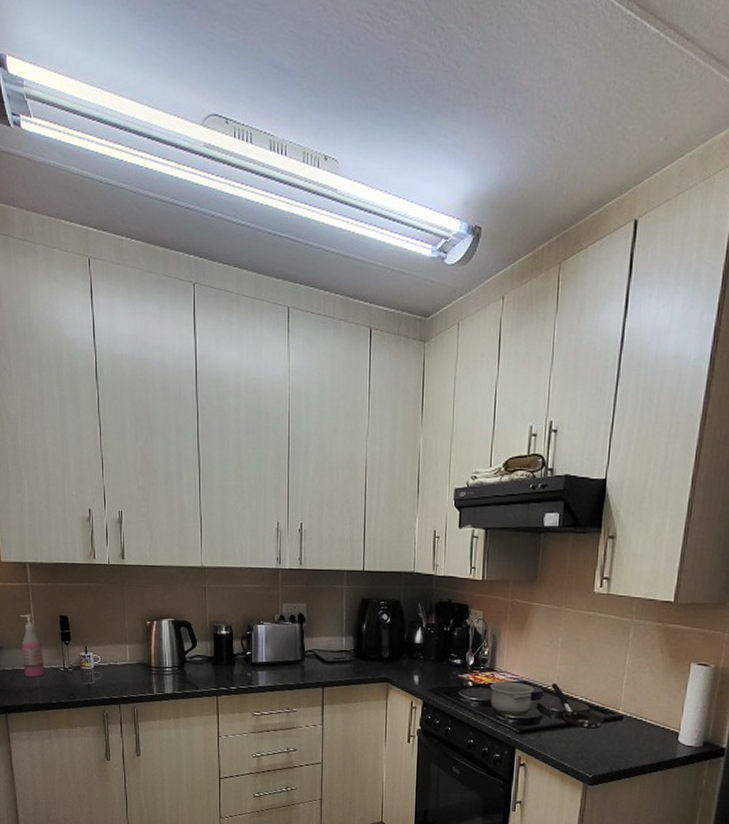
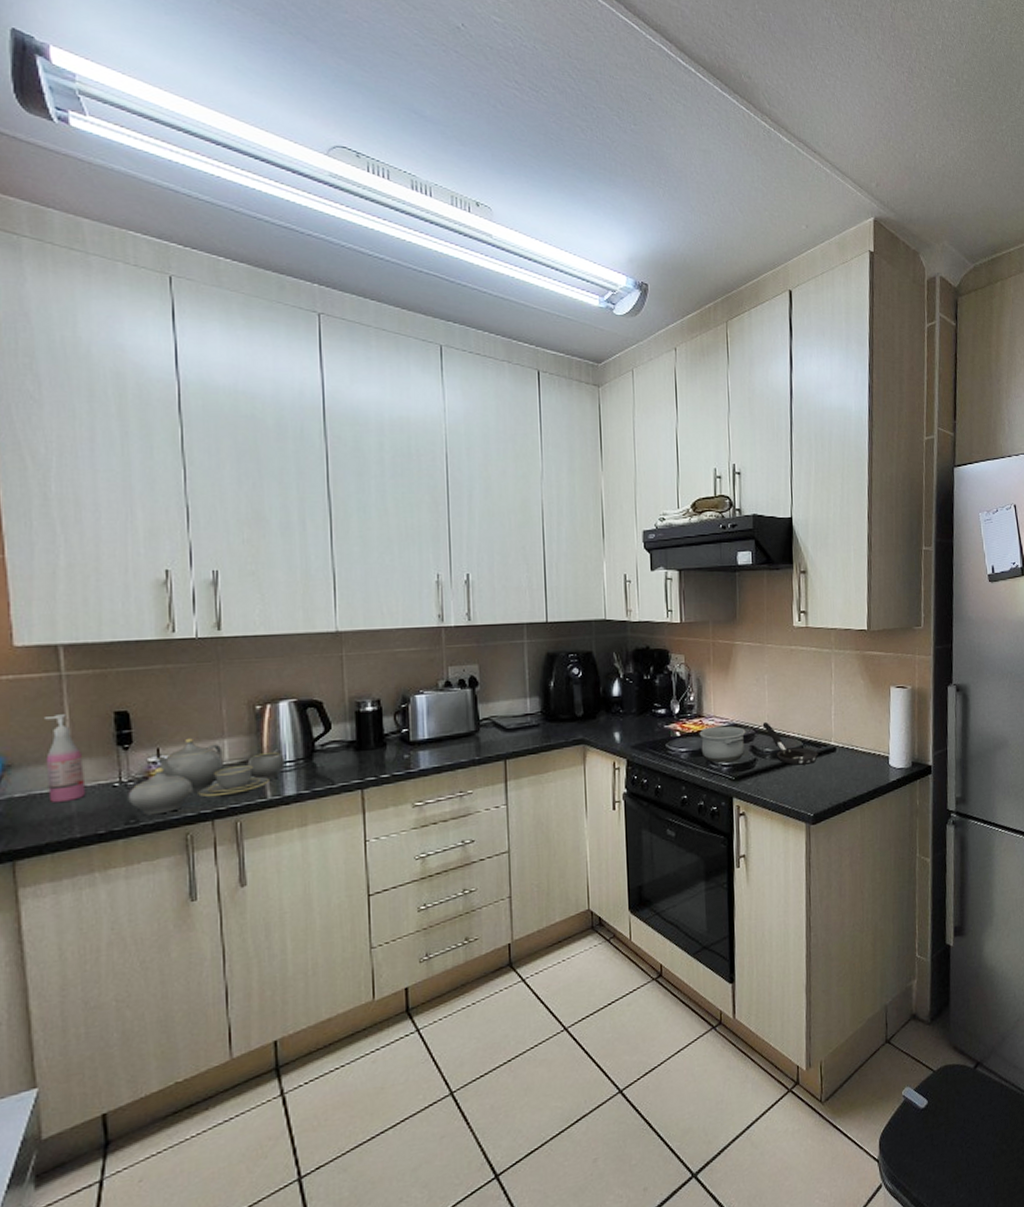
tea set: none [68,641,165,695] -> present [128,737,285,816]

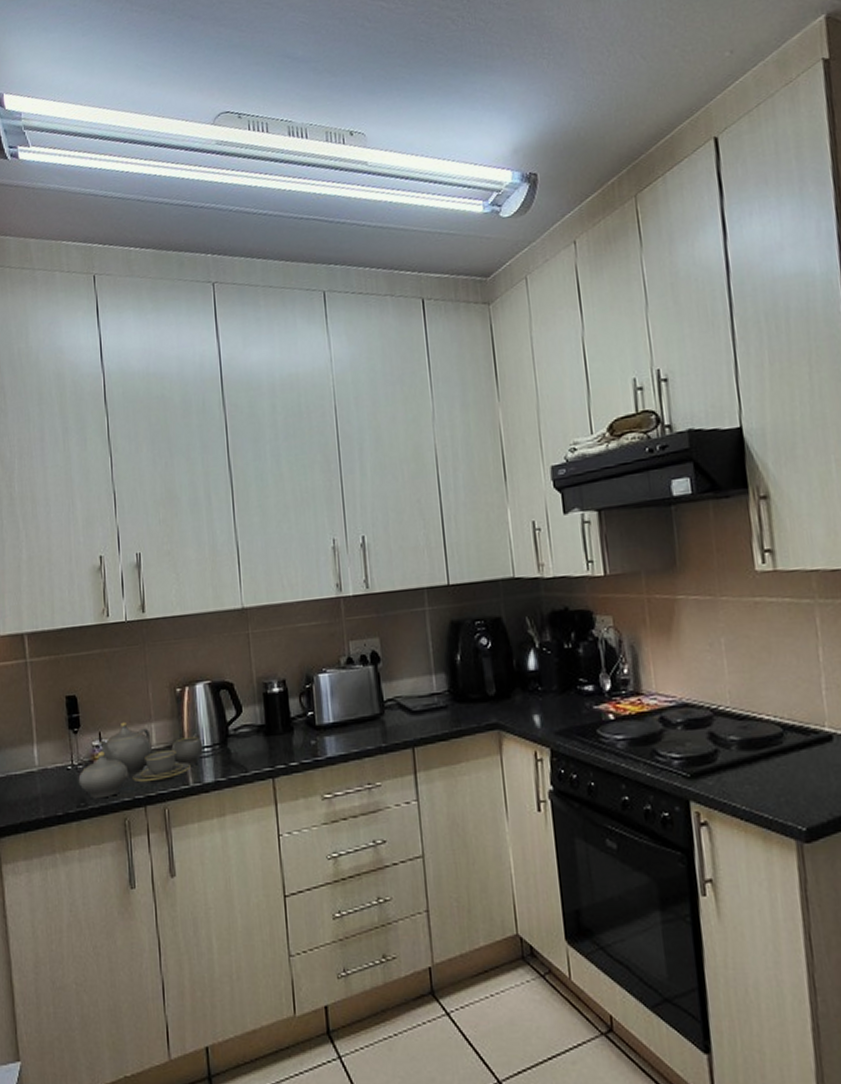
soap dispenser: present [45,714,86,804] -> none [16,699,48,785]
cooking pot: present [699,726,746,764] -> none [638,706,701,756]
frying pan: present [762,722,818,766] -> none [722,701,807,760]

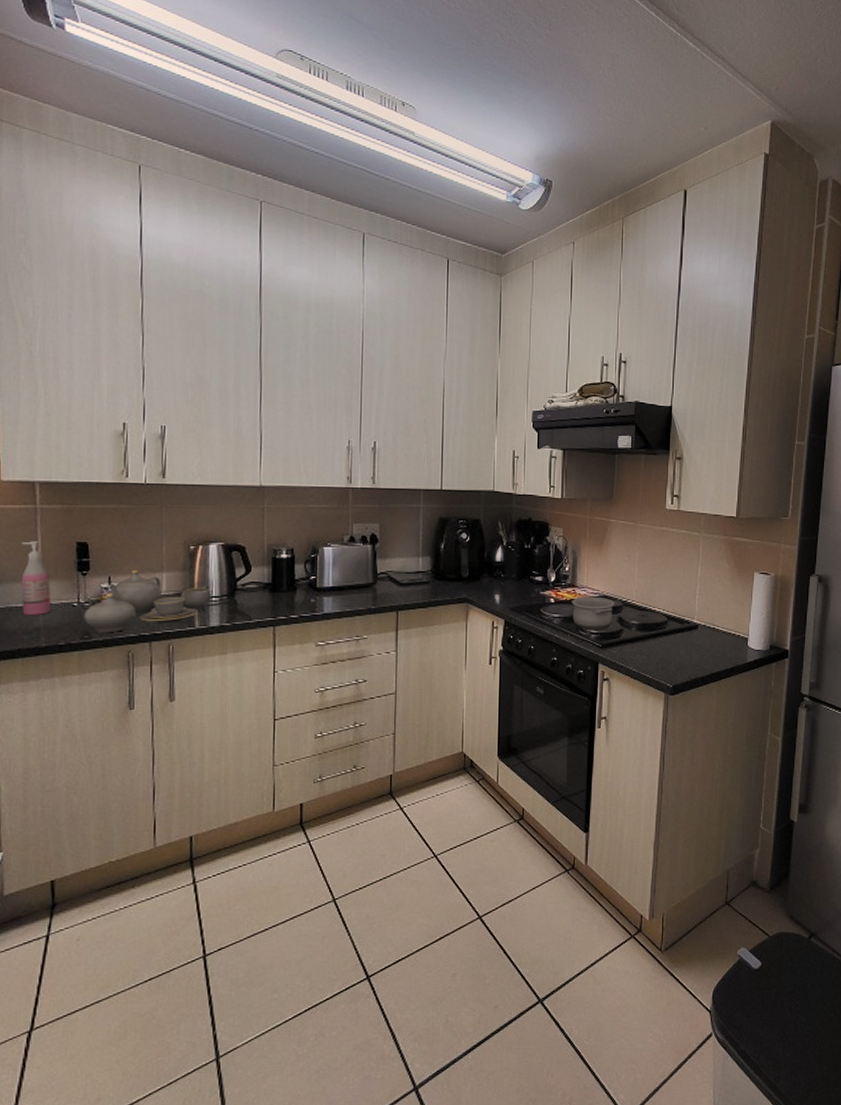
soap dispenser: none [16,699,48,785] -> present [21,541,52,616]
cooking pot: none [638,706,701,756] -> present [571,596,615,631]

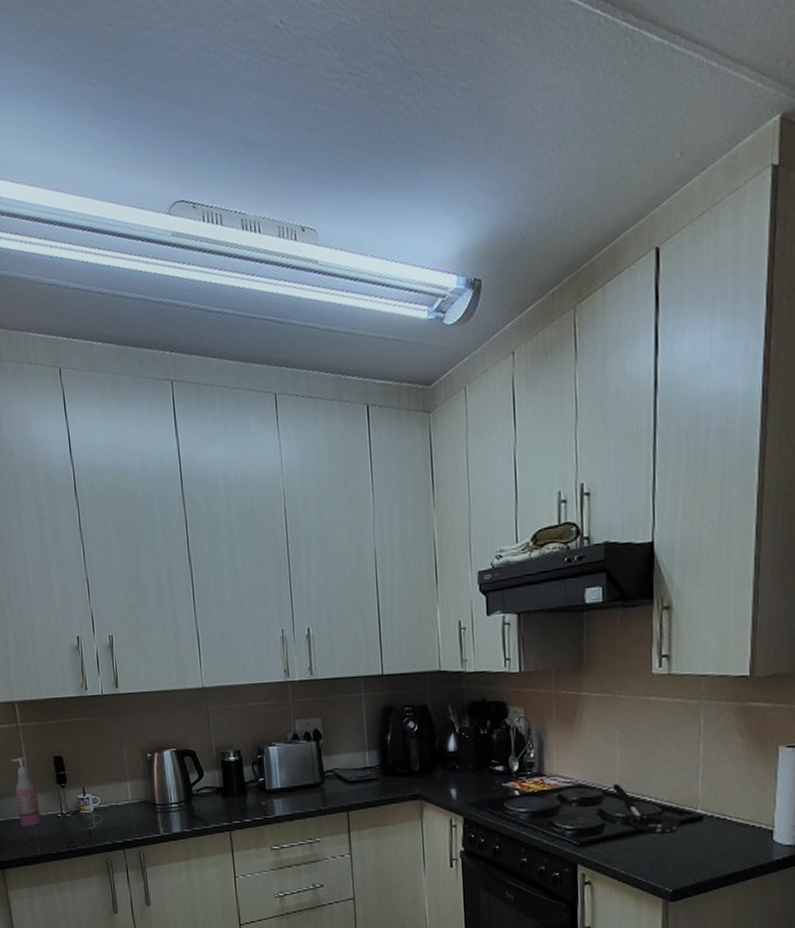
tea set: present [83,569,212,633] -> none [67,779,171,842]
cooking pot: present [571,596,615,631] -> none [540,786,593,827]
frying pan: none [630,597,681,639] -> present [612,784,680,834]

